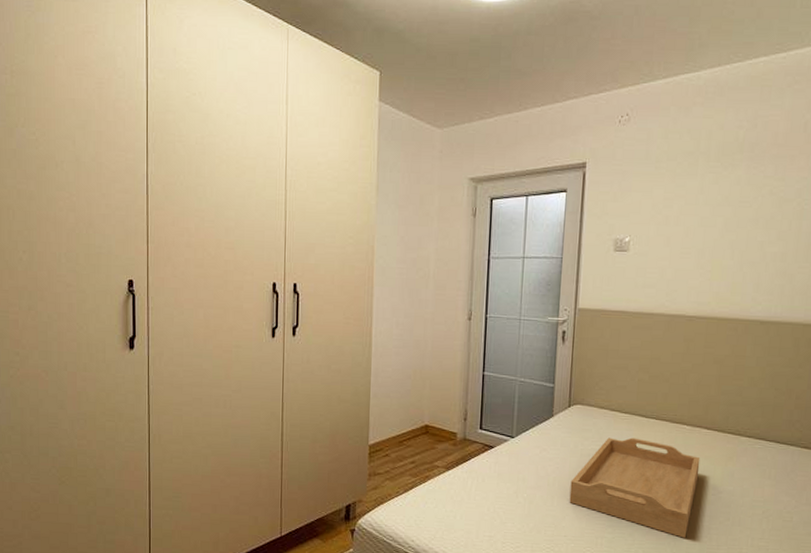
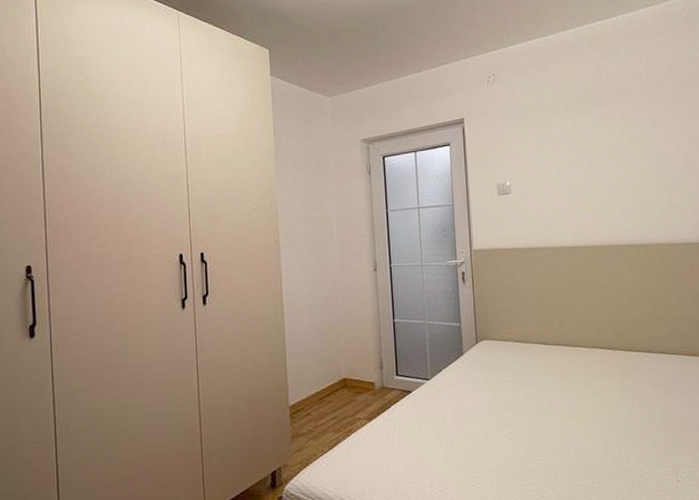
serving tray: present [569,437,701,538] -> none [487,365,601,456]

